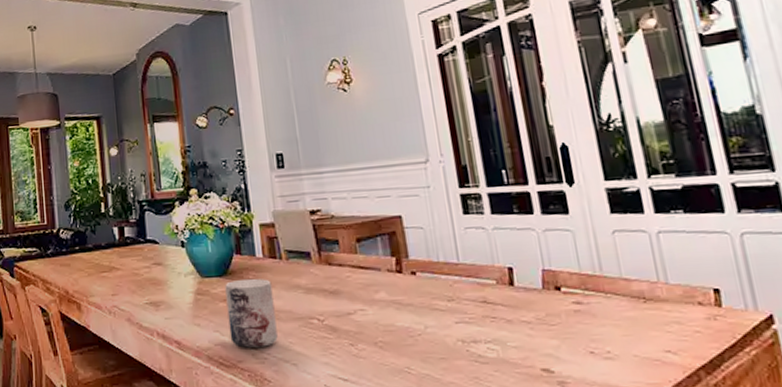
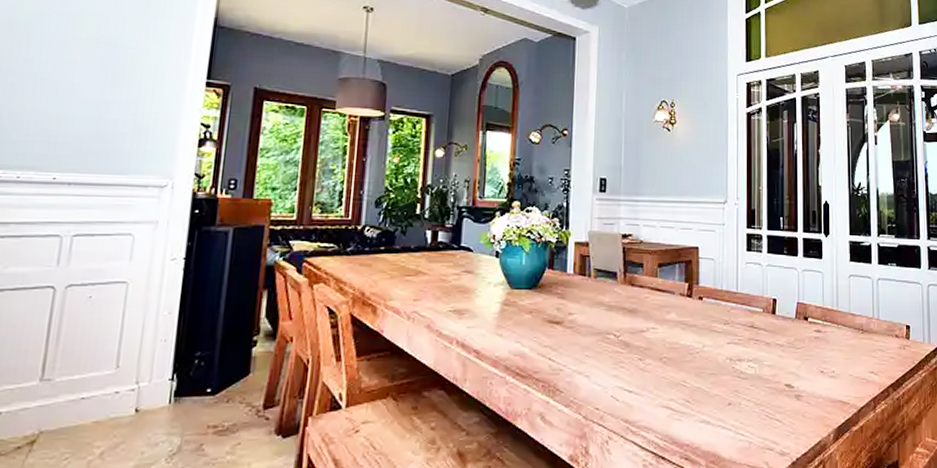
mug: present [225,278,278,348] -> none [530,293,578,359]

